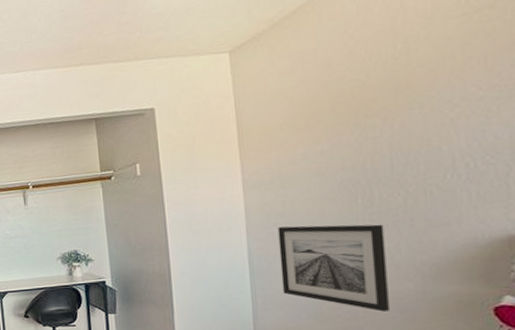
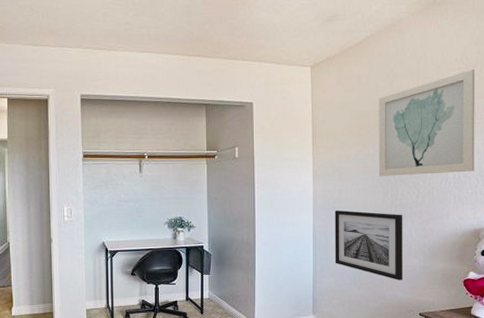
wall art: none [333,11,502,178] -> present [378,69,475,176]

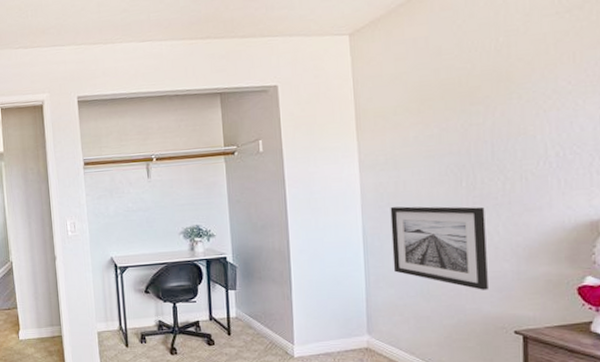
wall art: present [378,69,475,176] -> none [442,12,587,161]

